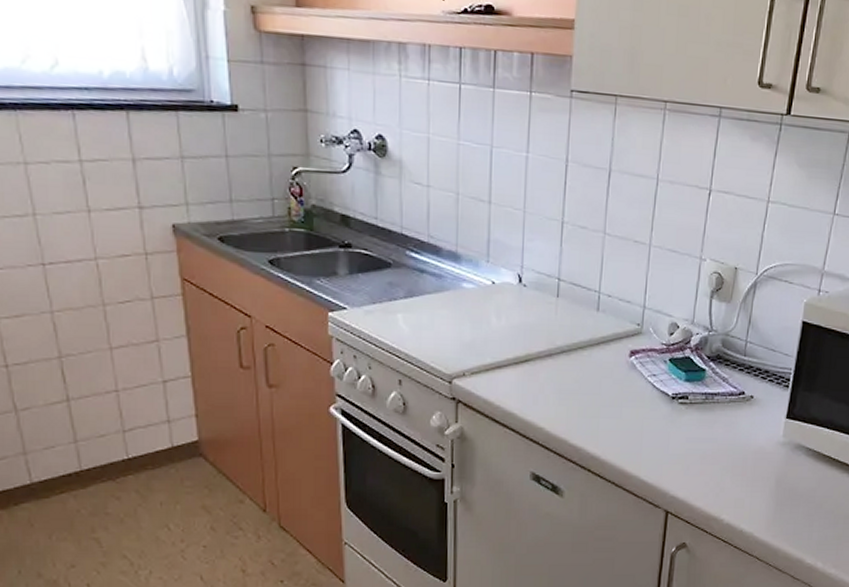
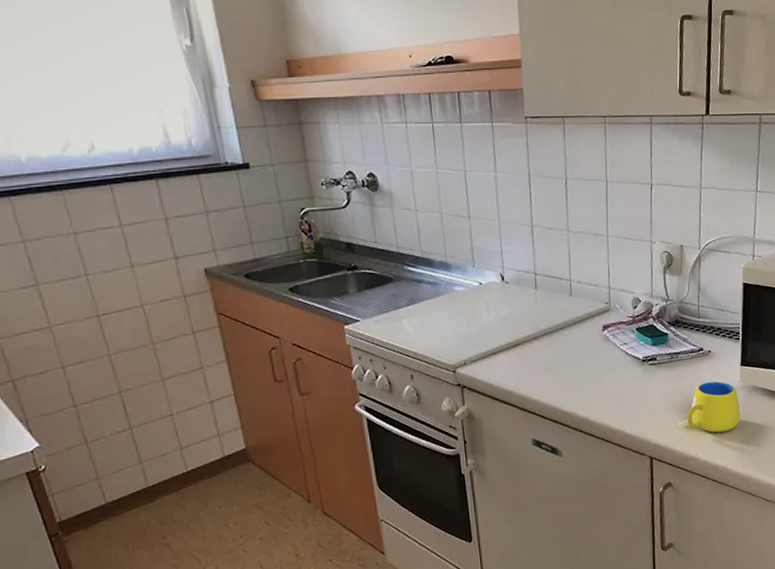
mug: none [702,431,779,493] -> present [677,381,740,433]

